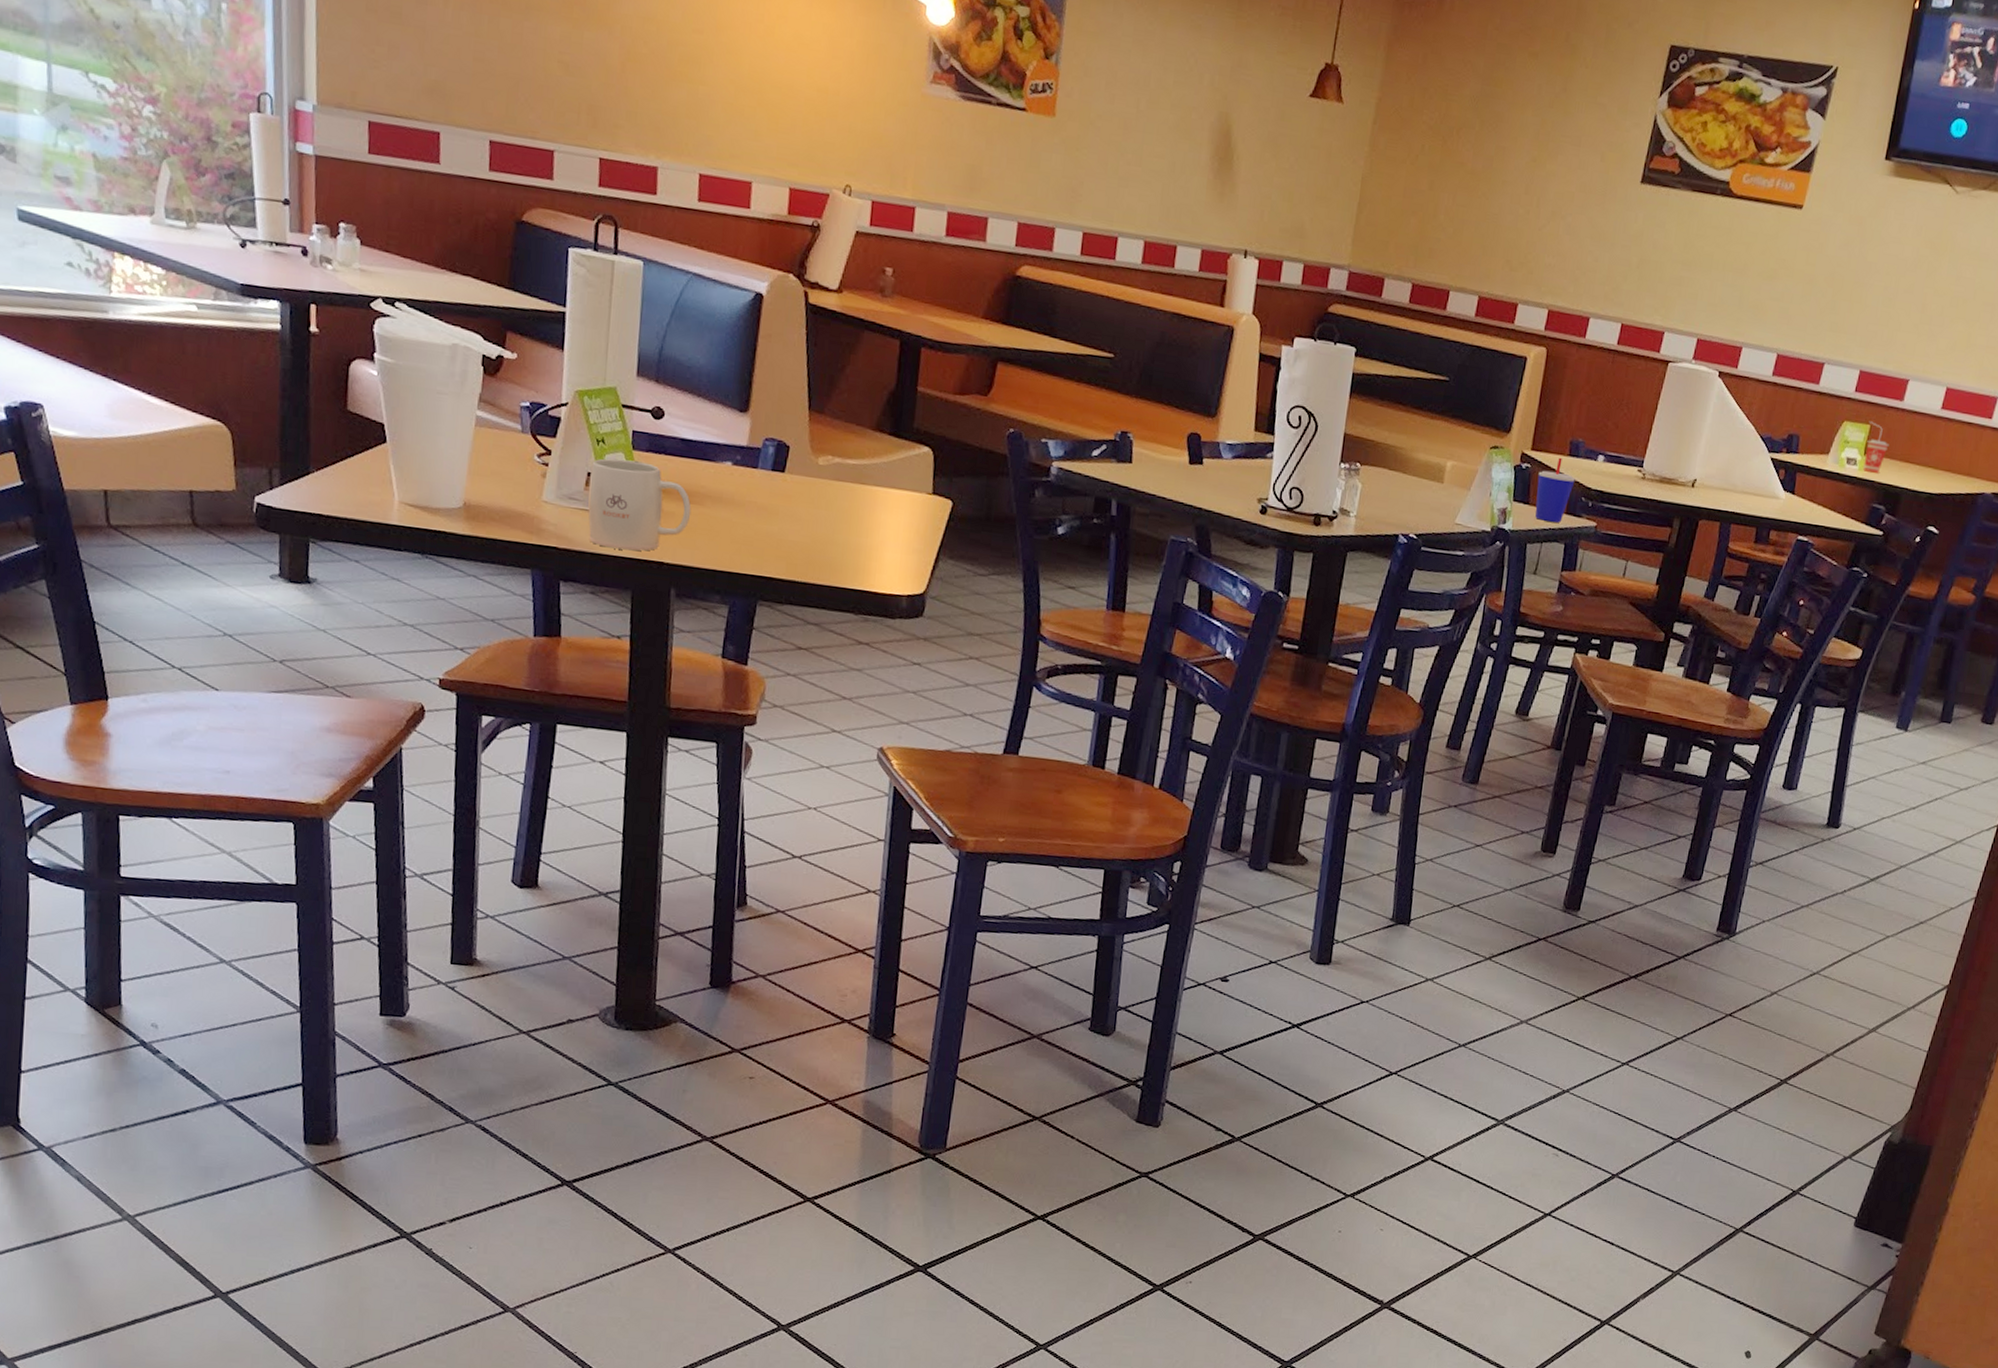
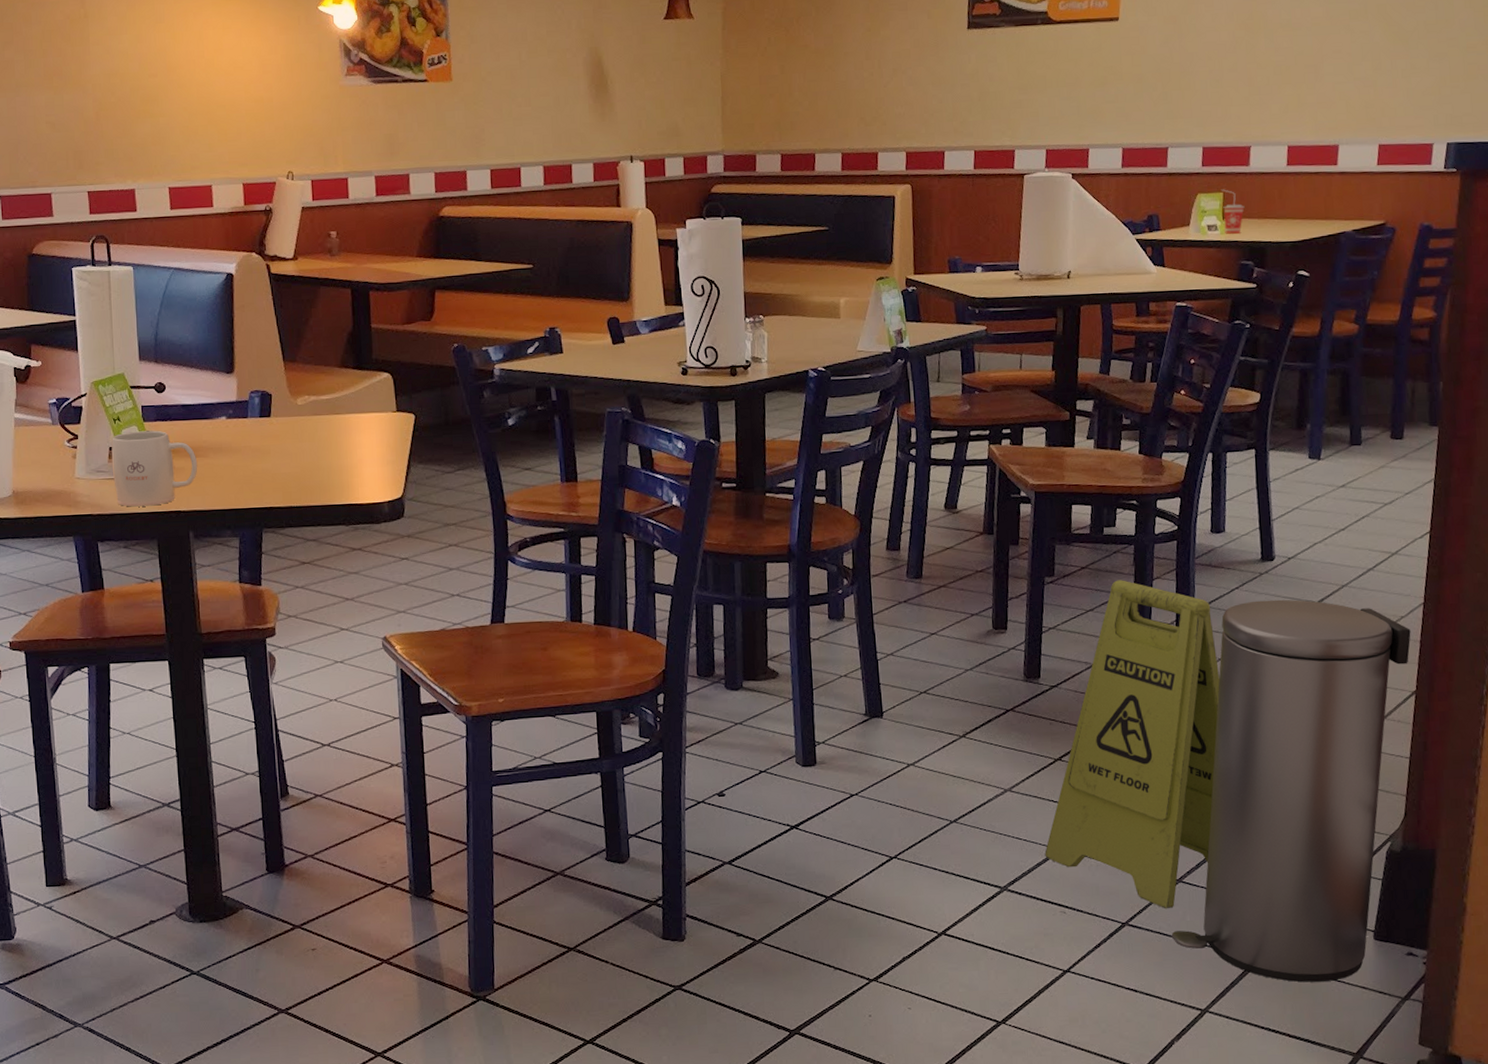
beverage cup: present [1535,457,1575,523] -> none [924,276,959,334]
warning sign: none [1548,821,1767,1166] -> present [1045,580,1220,908]
pedal bin: none [1658,866,1957,1261] -> present [1171,599,1411,983]

